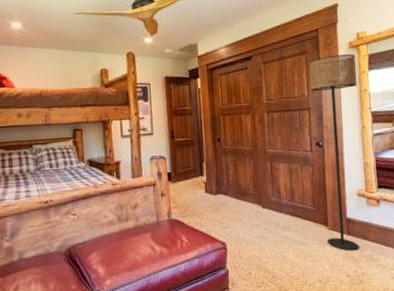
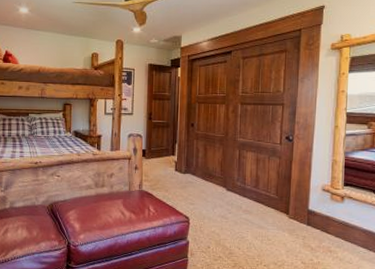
floor lamp: present [308,54,359,251] -> none [286,55,337,241]

